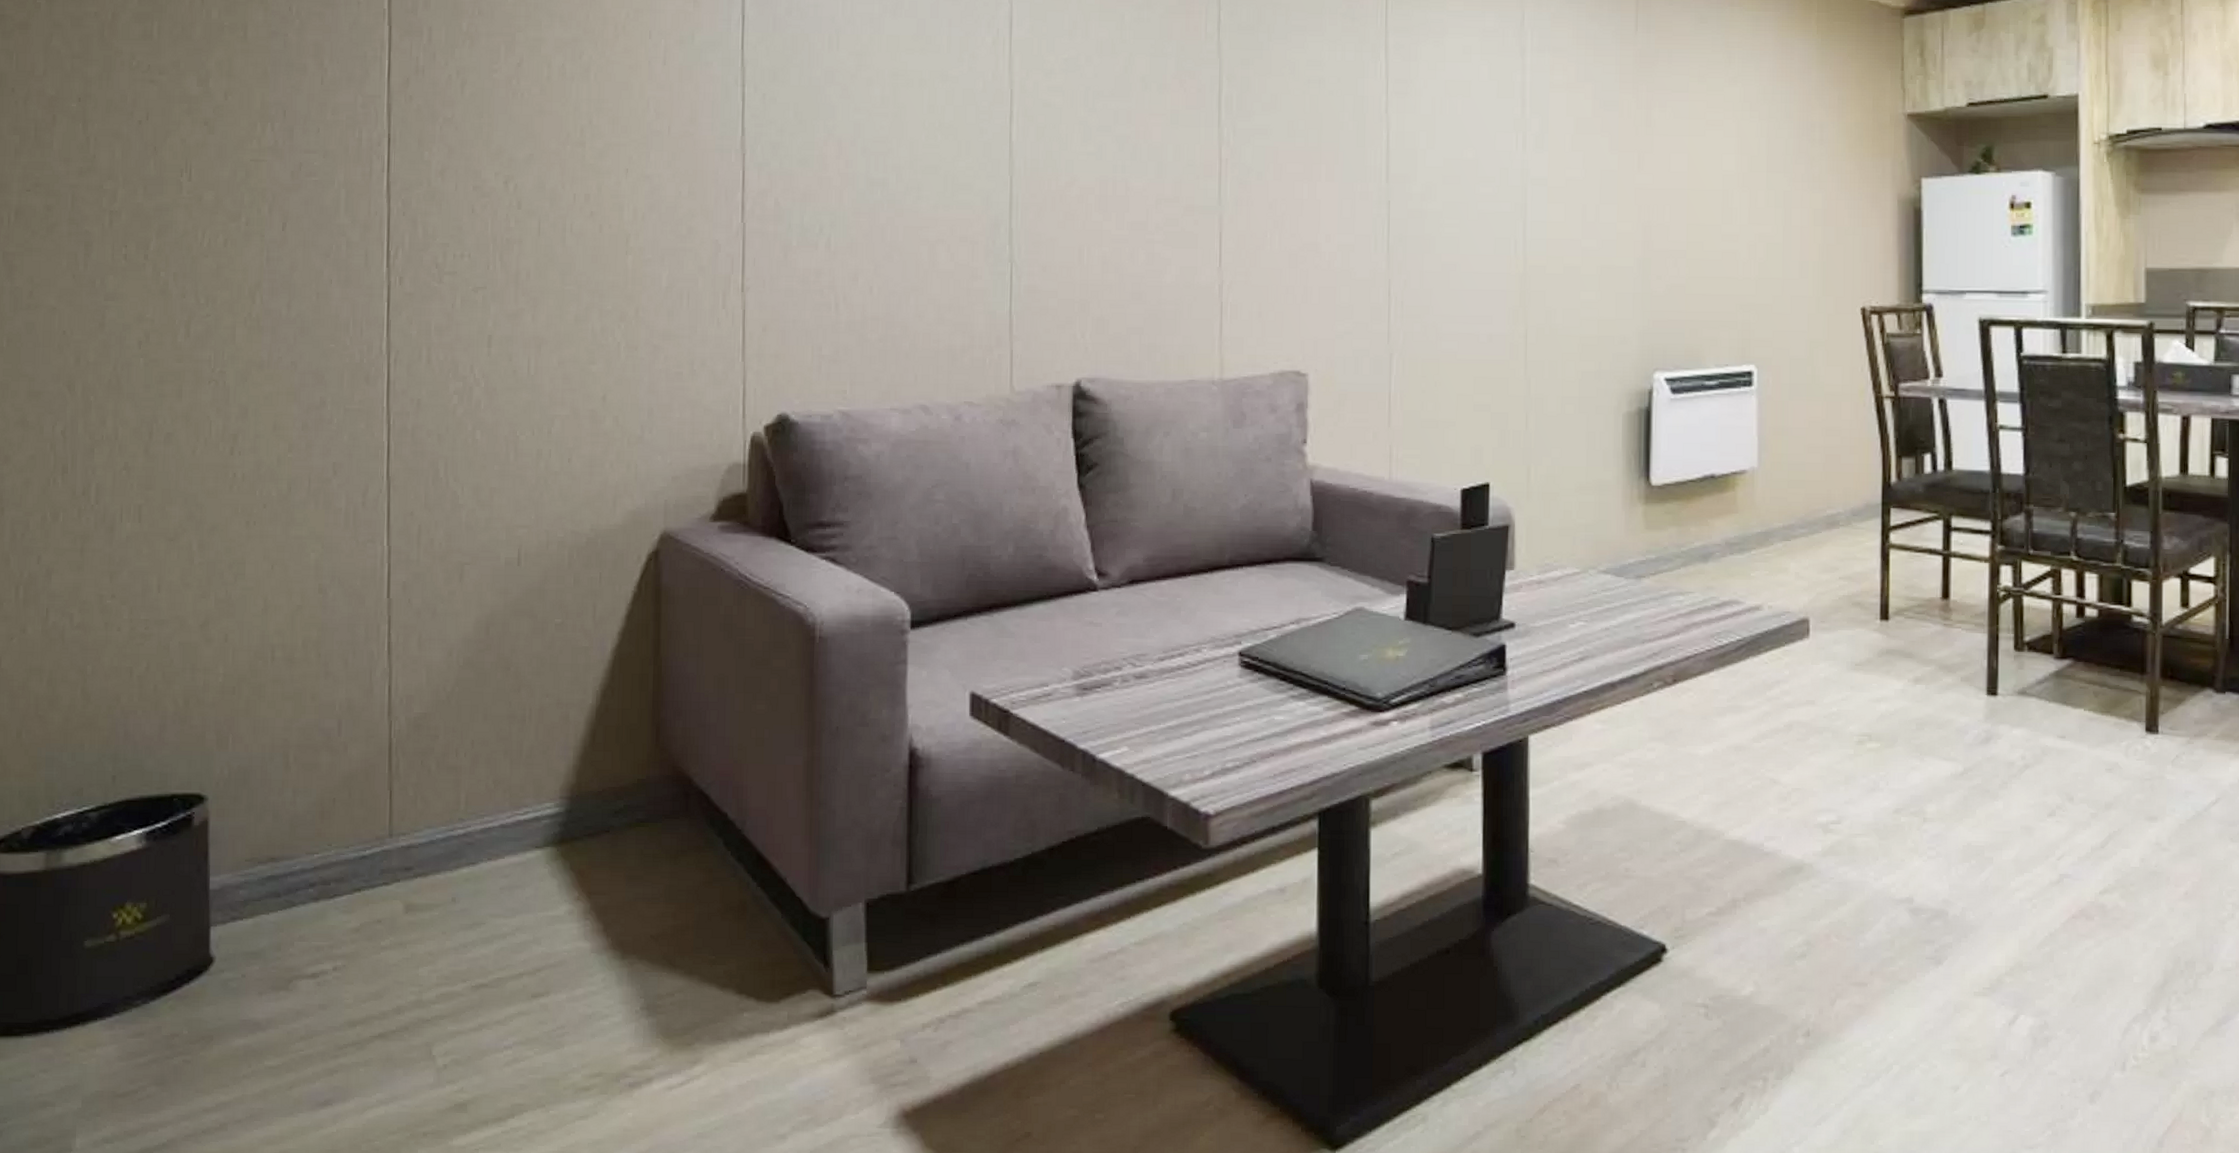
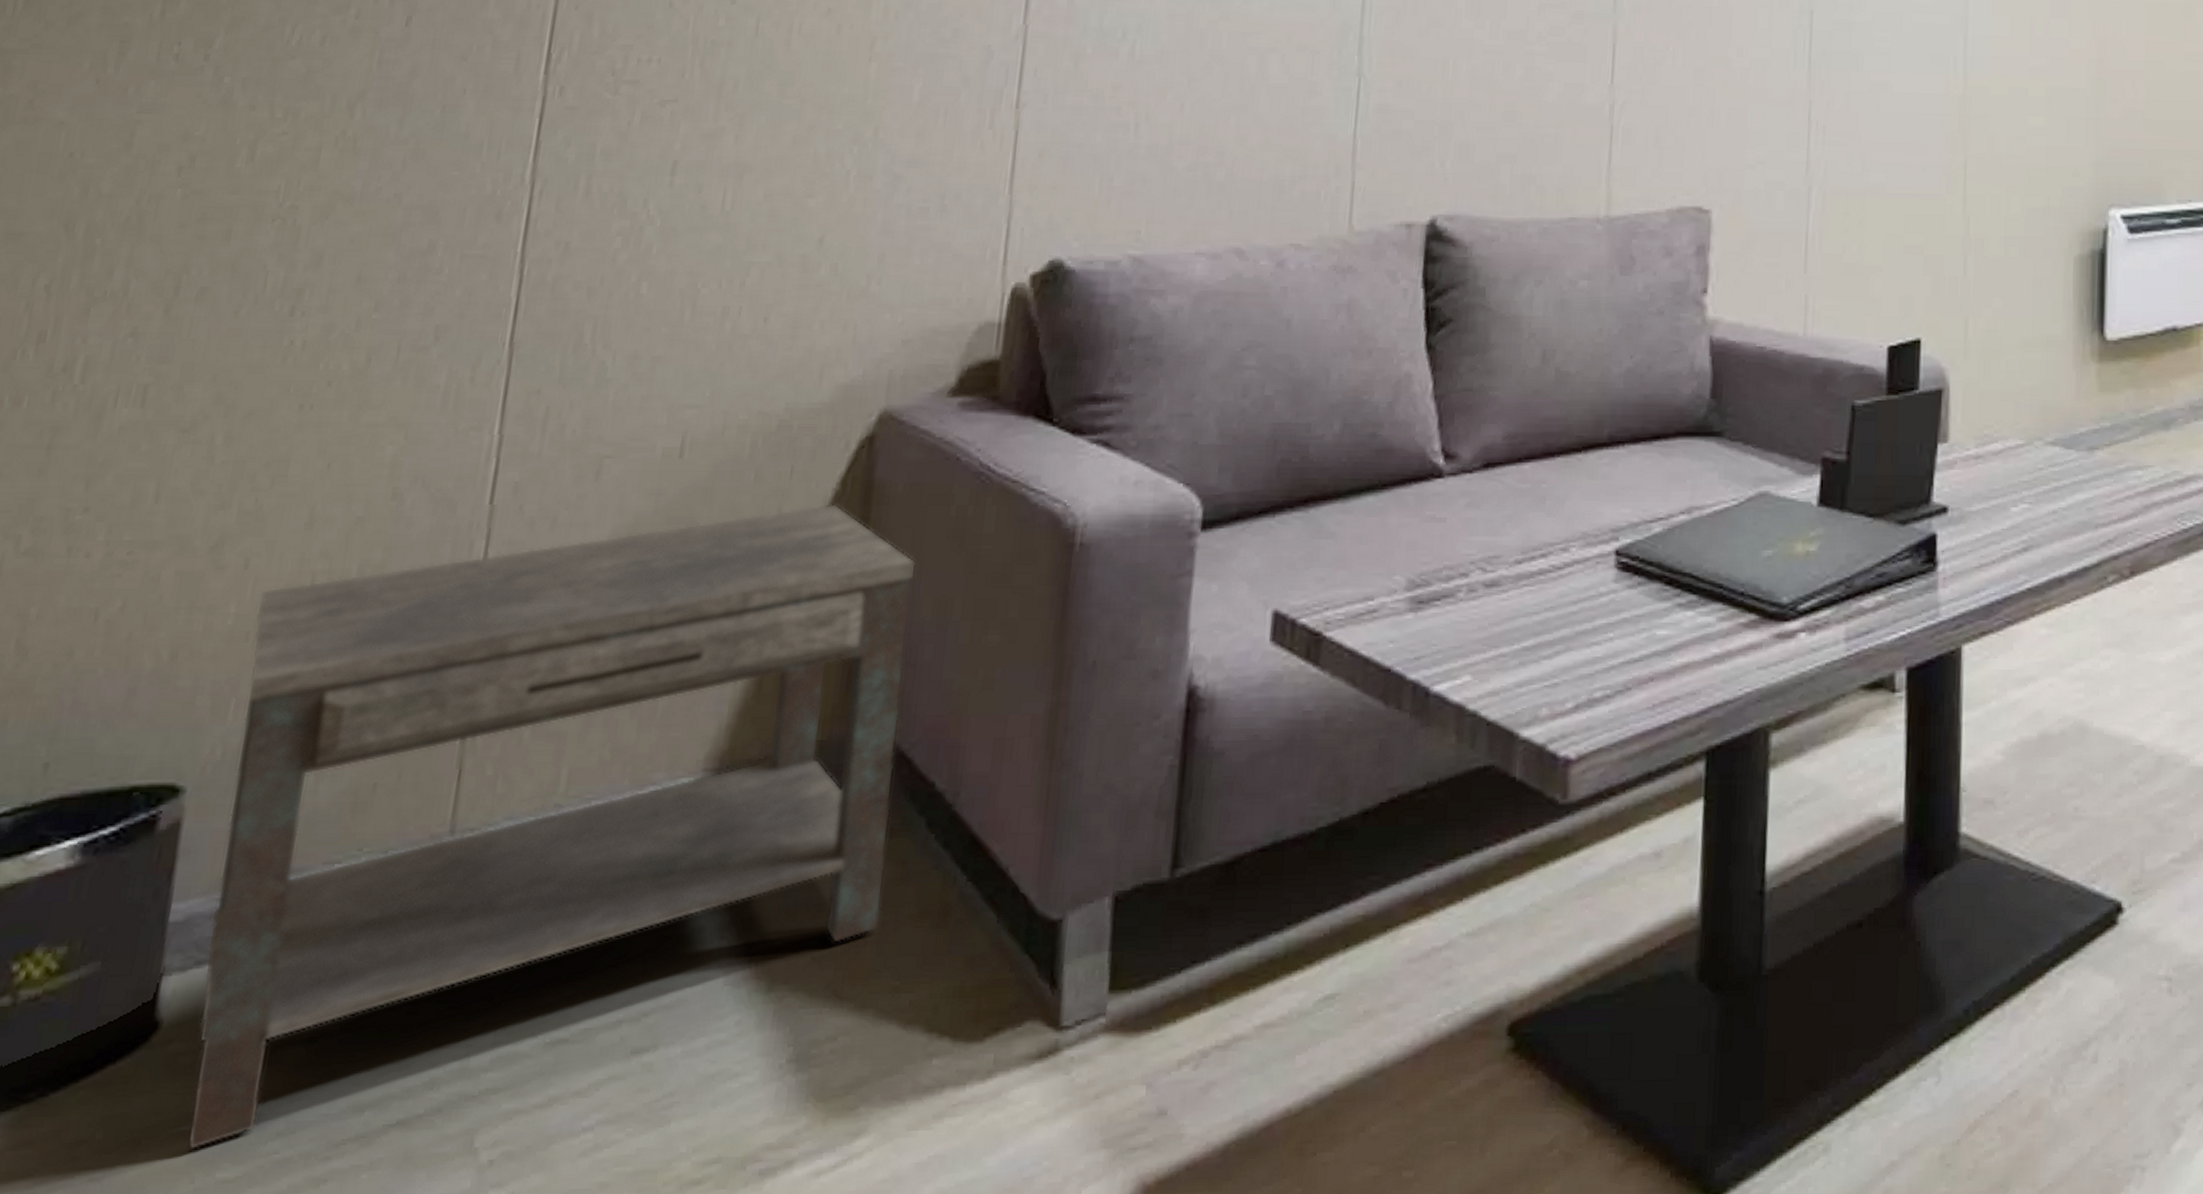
side table: none [237,602,698,1046] -> present [186,504,916,1151]

